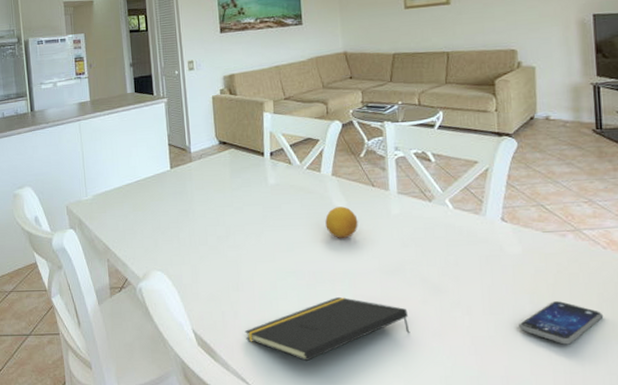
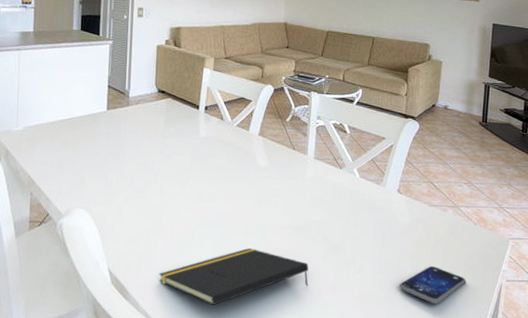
fruit: present [325,206,358,239] -> none [247,164,276,195]

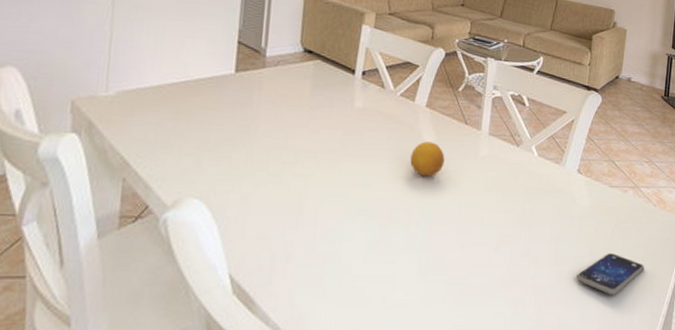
notepad: present [158,248,309,306] -> none [296,241,479,314]
fruit: none [247,164,276,195] -> present [410,141,445,178]

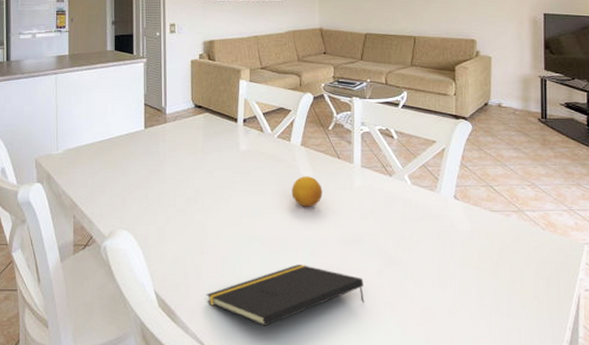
notepad: none [296,241,479,314] -> present [206,265,365,327]
smartphone: present [576,253,645,295] -> none [464,277,540,319]

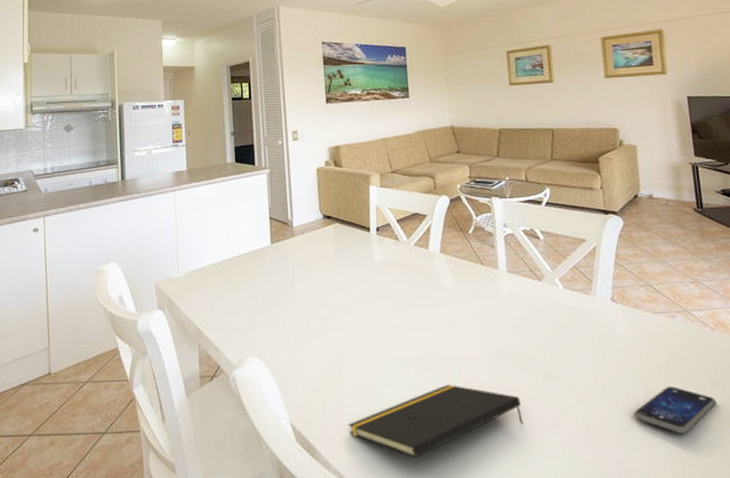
fruit: present [292,176,322,208] -> none [433,285,468,321]
smartphone: none [464,277,540,319] -> present [634,387,717,434]

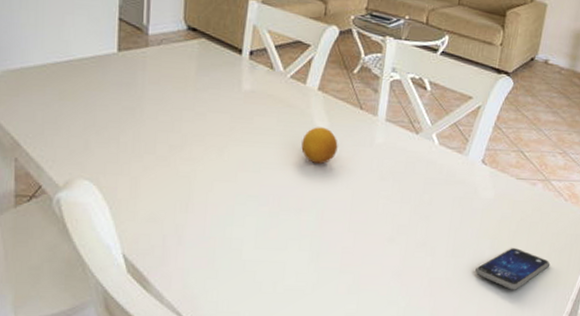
notepad: present [347,385,524,459] -> none [187,229,373,297]
fruit: none [433,285,468,321] -> present [301,127,338,165]

